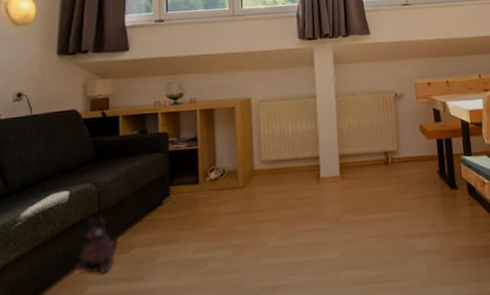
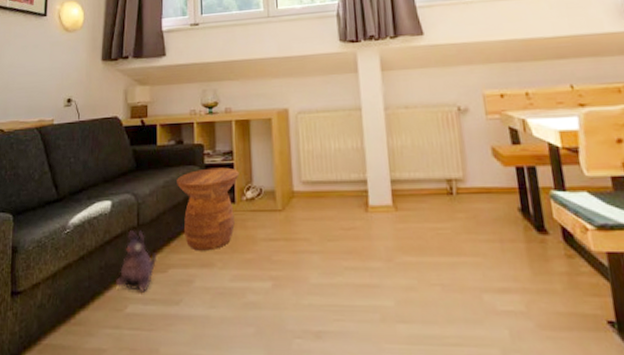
side table: none [140,152,203,230] -> present [177,167,239,251]

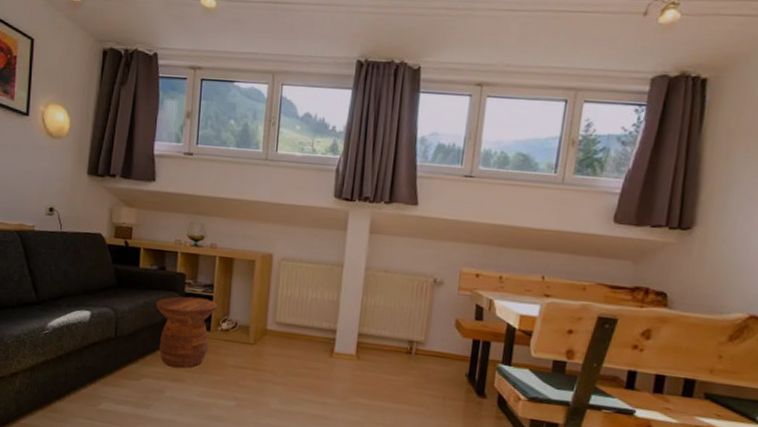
plush toy: present [116,230,156,294] -> none [91,340,131,396]

